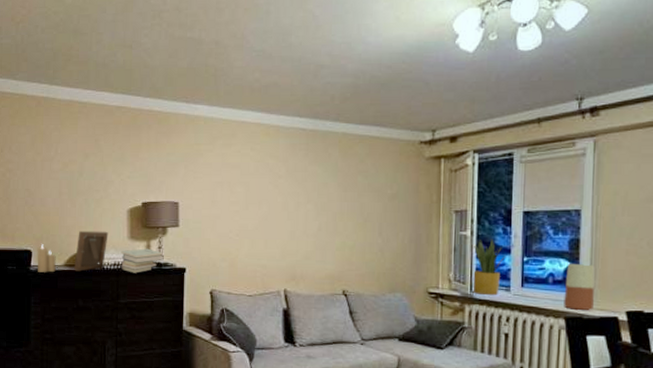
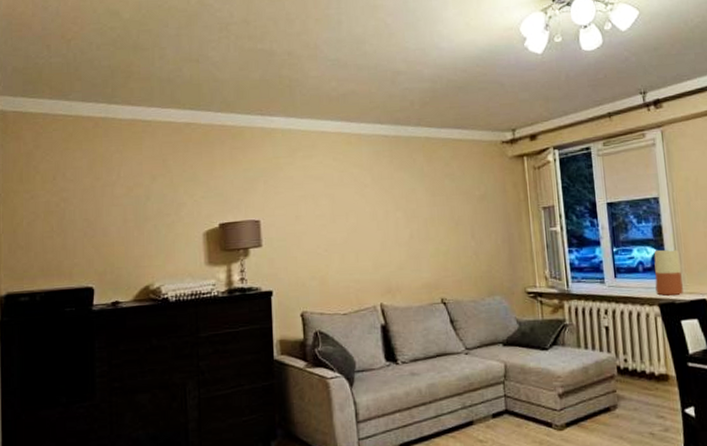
candle: present [37,244,57,273] -> none [100,279,124,312]
picture frame: present [74,230,109,272] -> none [145,258,183,306]
books: present [120,248,163,274] -> none [198,273,246,302]
planter: present [472,239,506,296] -> none [565,232,597,290]

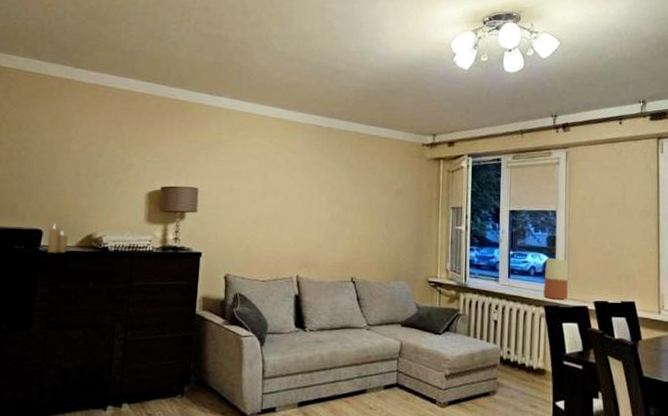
candle: none [100,279,124,312] -> present [47,224,69,253]

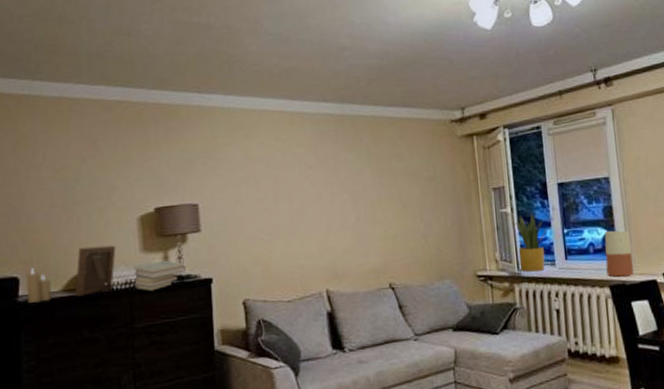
picture frame: none [86,212,125,253] -> present [75,245,116,297]
books: none [136,231,180,257] -> present [132,260,184,291]
planter: none [467,234,495,286] -> present [516,213,547,273]

